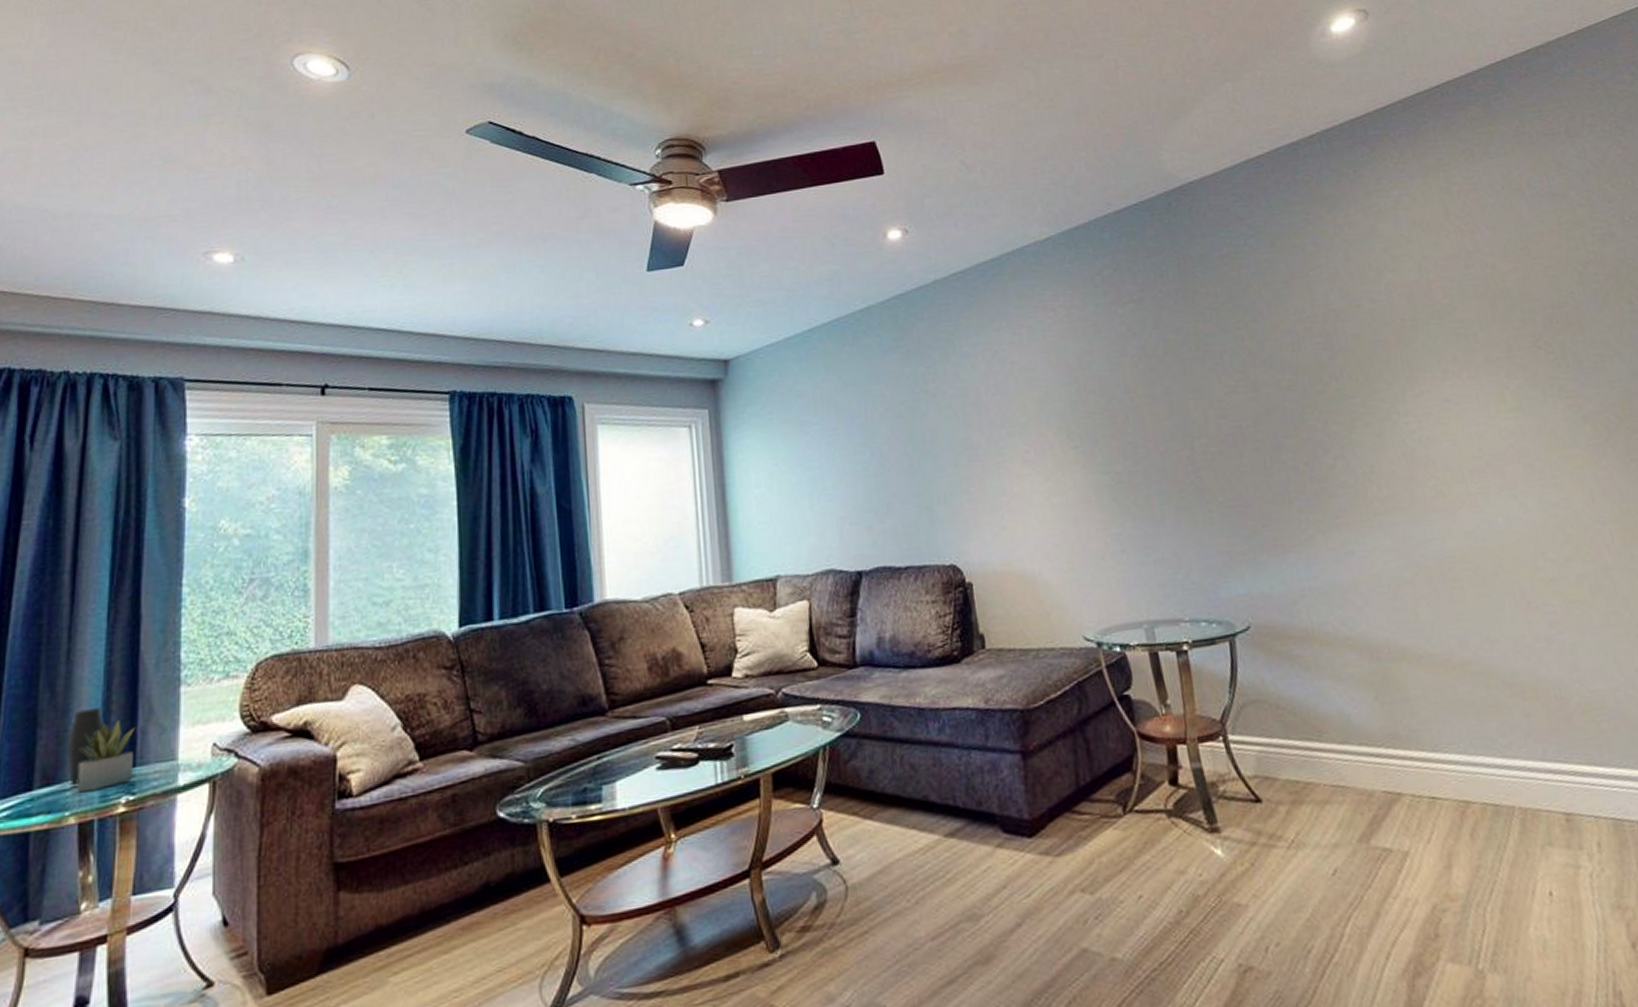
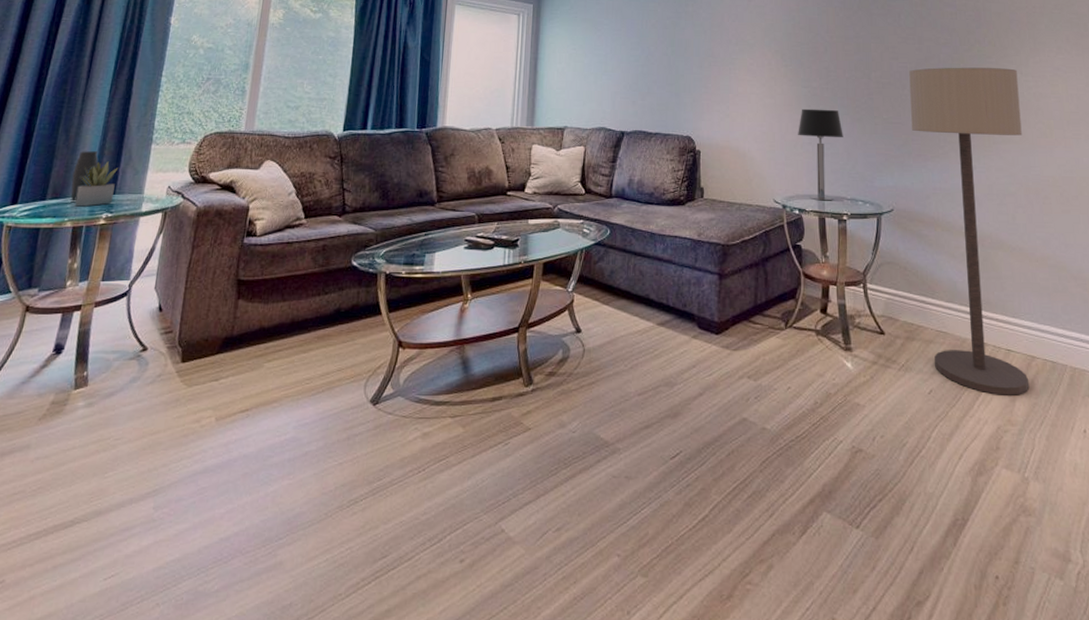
table lamp: none [1103,499,1168,629] -> present [798,108,843,201]
floor lamp: none [1245,408,1468,863] -> present [909,67,1030,396]

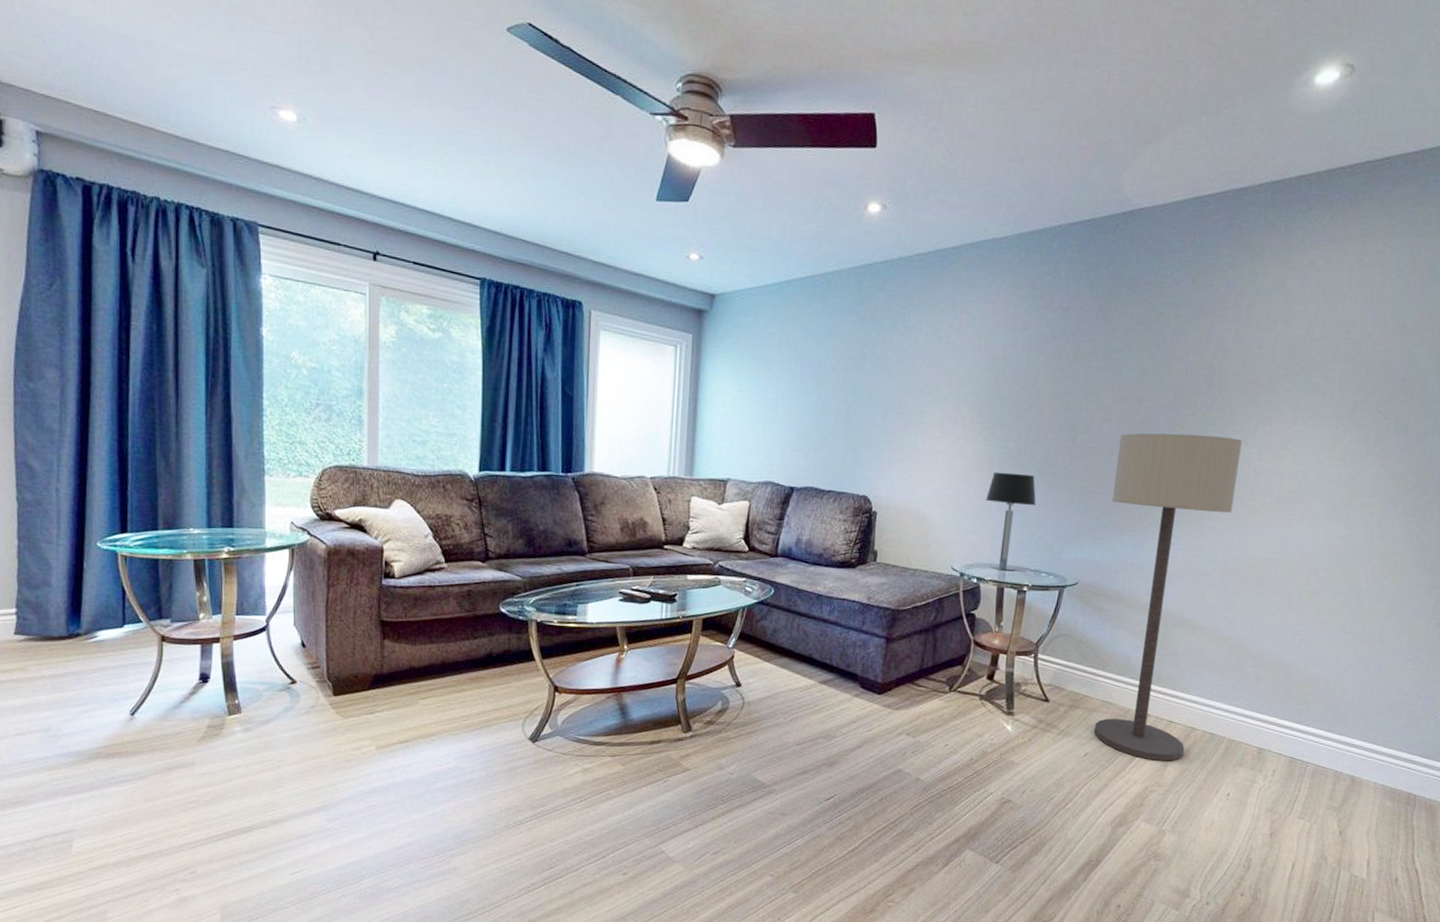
vase: present [70,151,98,202] -> none [182,479,208,533]
succulent plant: present [75,161,119,207] -> none [190,491,232,539]

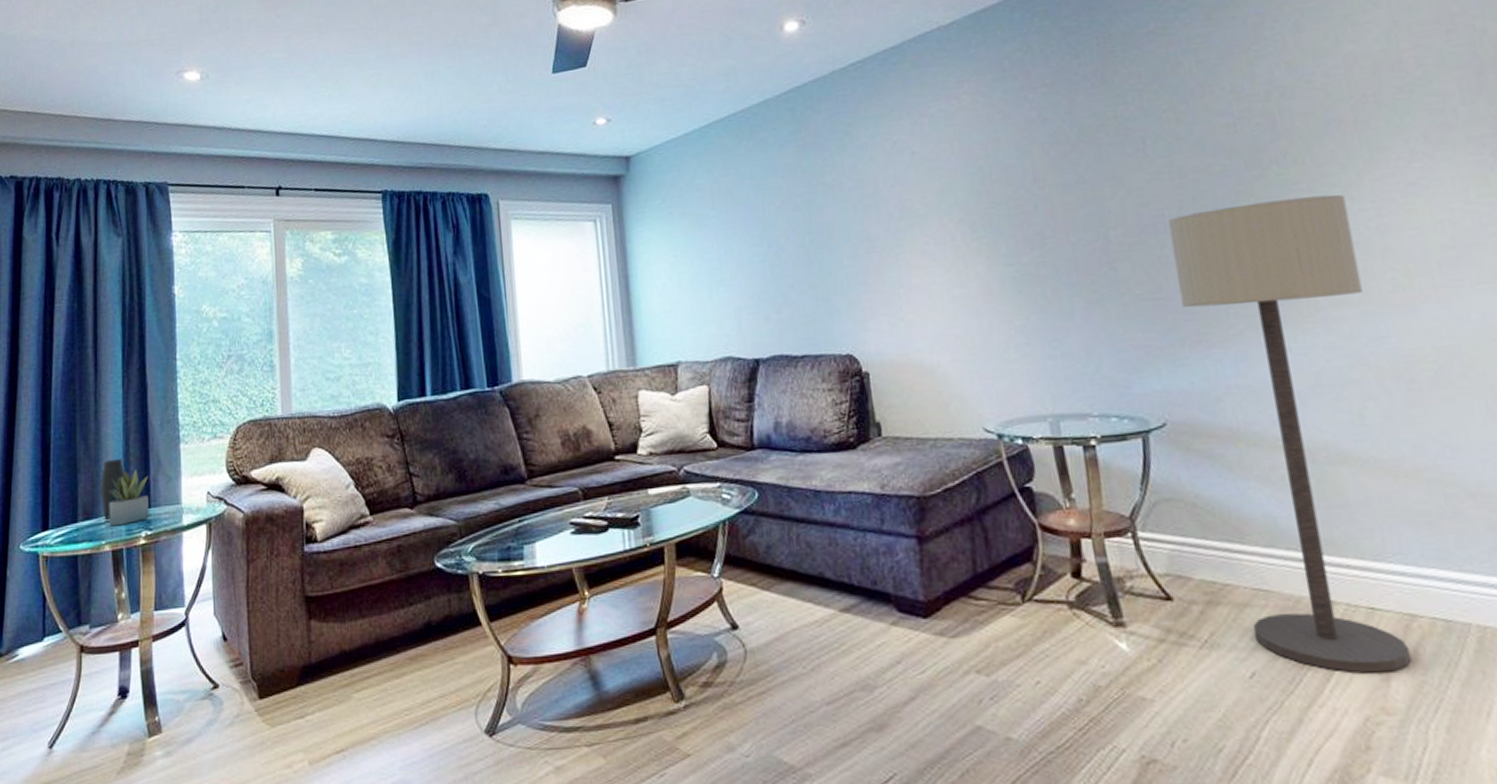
vase: none [182,479,208,533] -> present [100,459,125,521]
succulent plant: none [190,491,232,539] -> present [109,469,149,527]
table lamp: present [986,471,1036,571] -> none [1007,292,1077,423]

